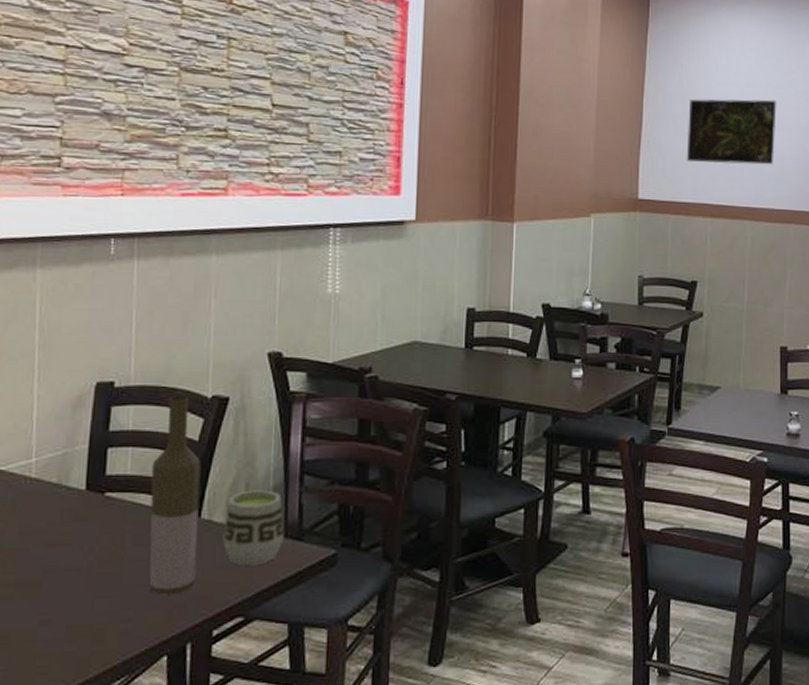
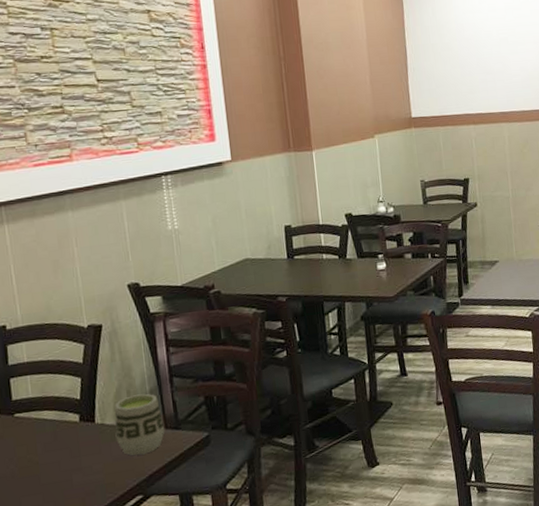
bottle: present [149,396,202,595] -> none [48,328,99,487]
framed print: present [686,98,777,165] -> none [444,20,519,81]

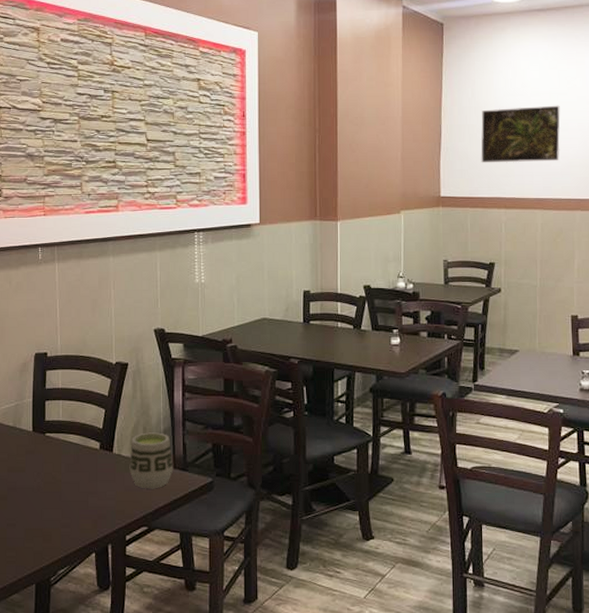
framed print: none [444,20,519,81] -> present [481,105,560,163]

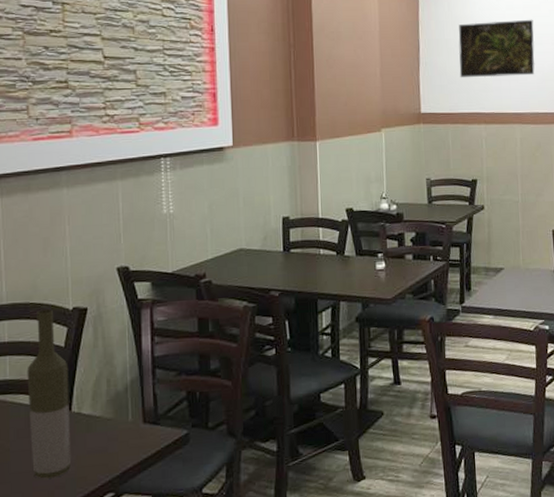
bottle: none [76,362,111,509] -> present [27,309,70,479]
cup: present [129,432,174,489] -> none [91,384,143,450]

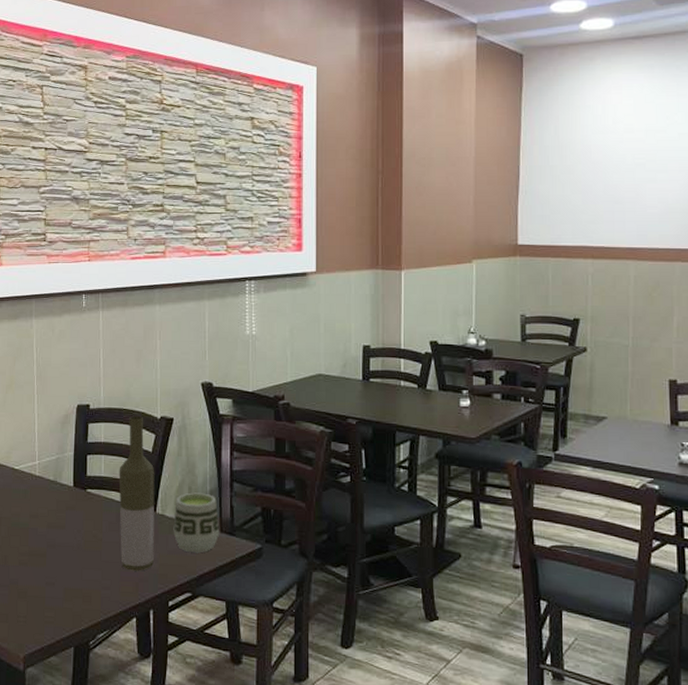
cup: none [91,384,143,450] -> present [173,492,220,553]
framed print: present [458,19,535,78] -> none [564,143,658,208]

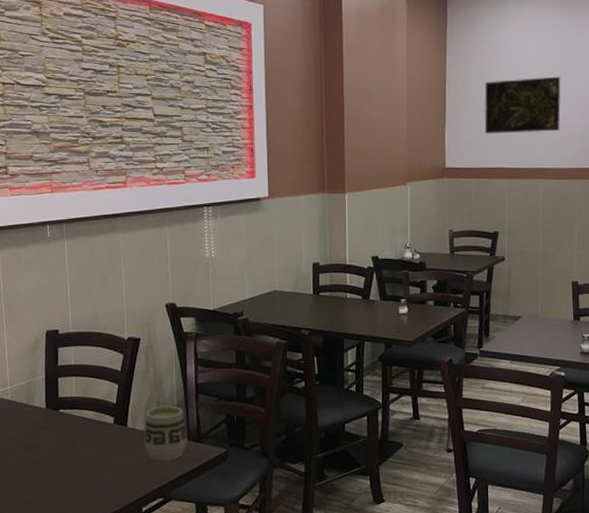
bottle: present [119,416,155,571] -> none [89,338,126,482]
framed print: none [564,143,658,208] -> present [484,76,561,134]

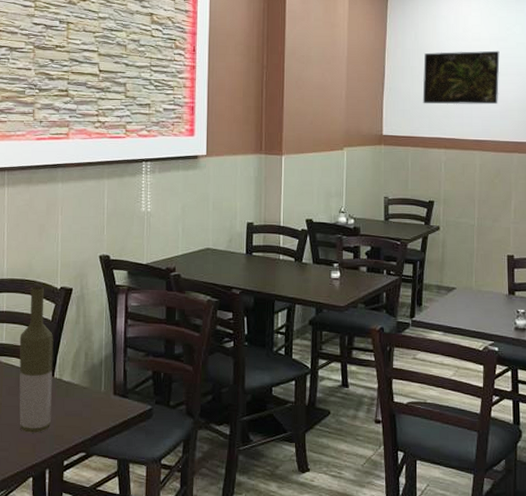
bottle: none [89,338,126,482] -> present [19,287,54,433]
cup: present [144,406,188,462] -> none [70,358,114,415]

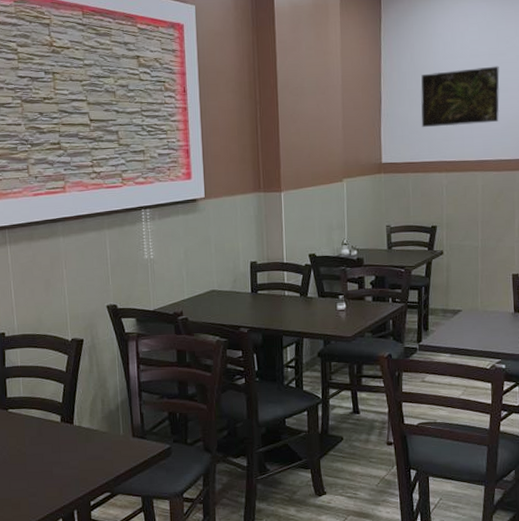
bottle: present [19,287,54,433] -> none [36,340,74,478]

